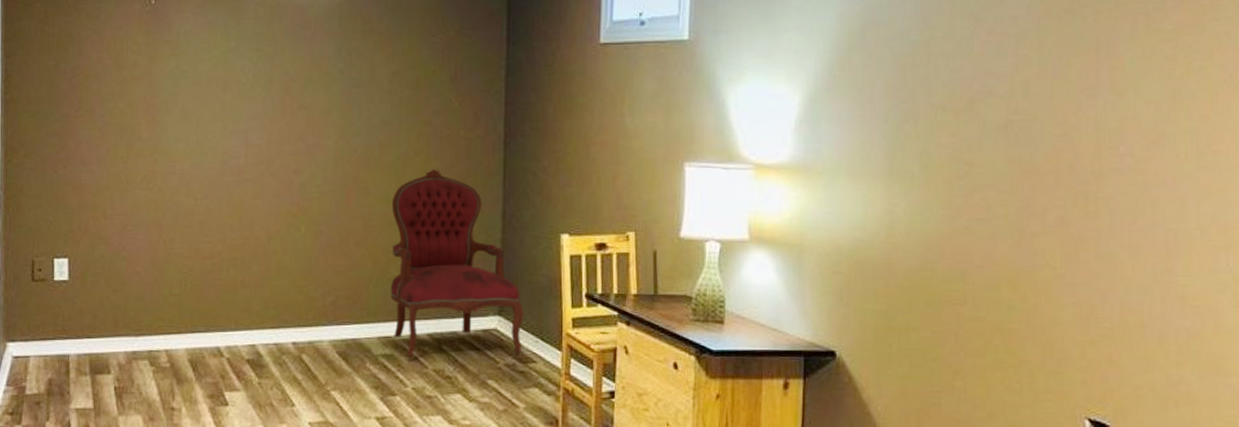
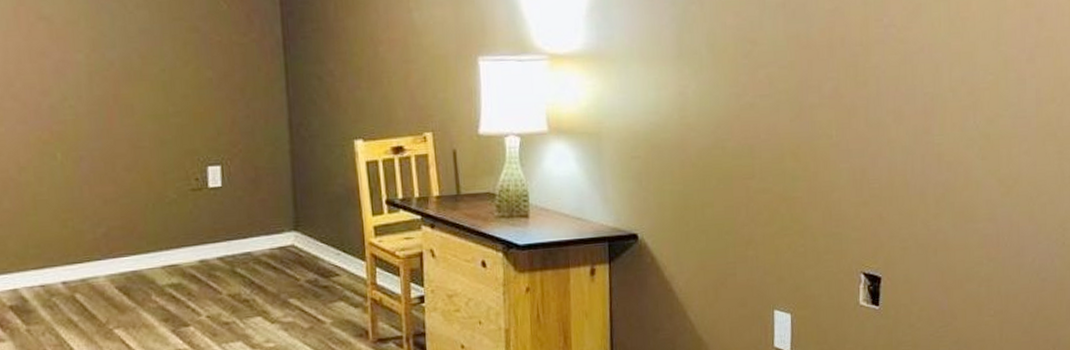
armchair: present [390,169,524,359] -> none [161,79,323,286]

